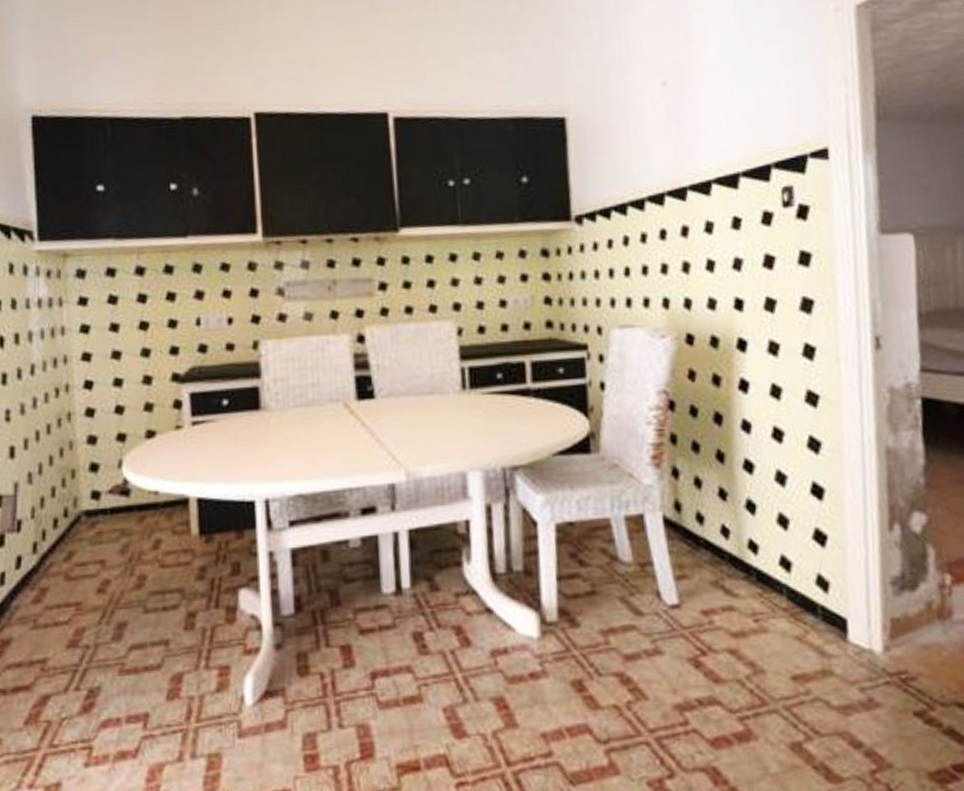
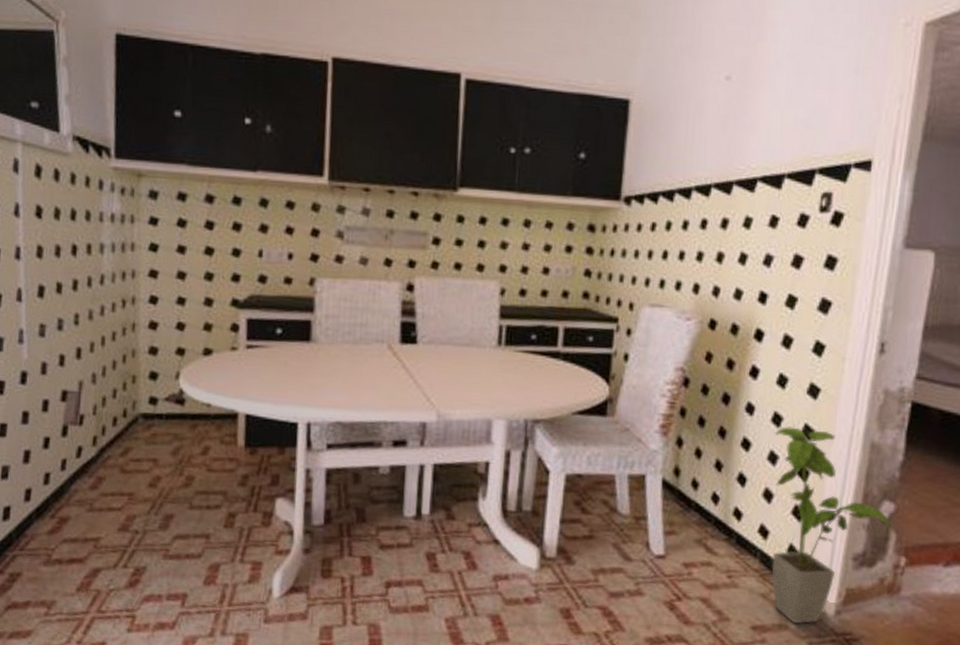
house plant: none [777,441,929,667] -> present [771,427,893,624]

